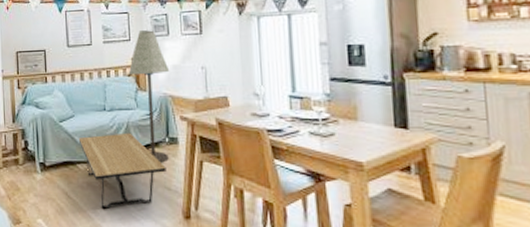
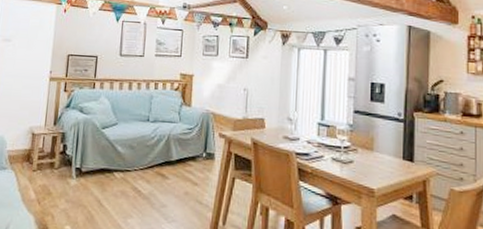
coffee table: present [78,132,167,210] -> none [118,144,200,220]
floor lamp: present [128,30,170,163] -> none [175,48,215,177]

